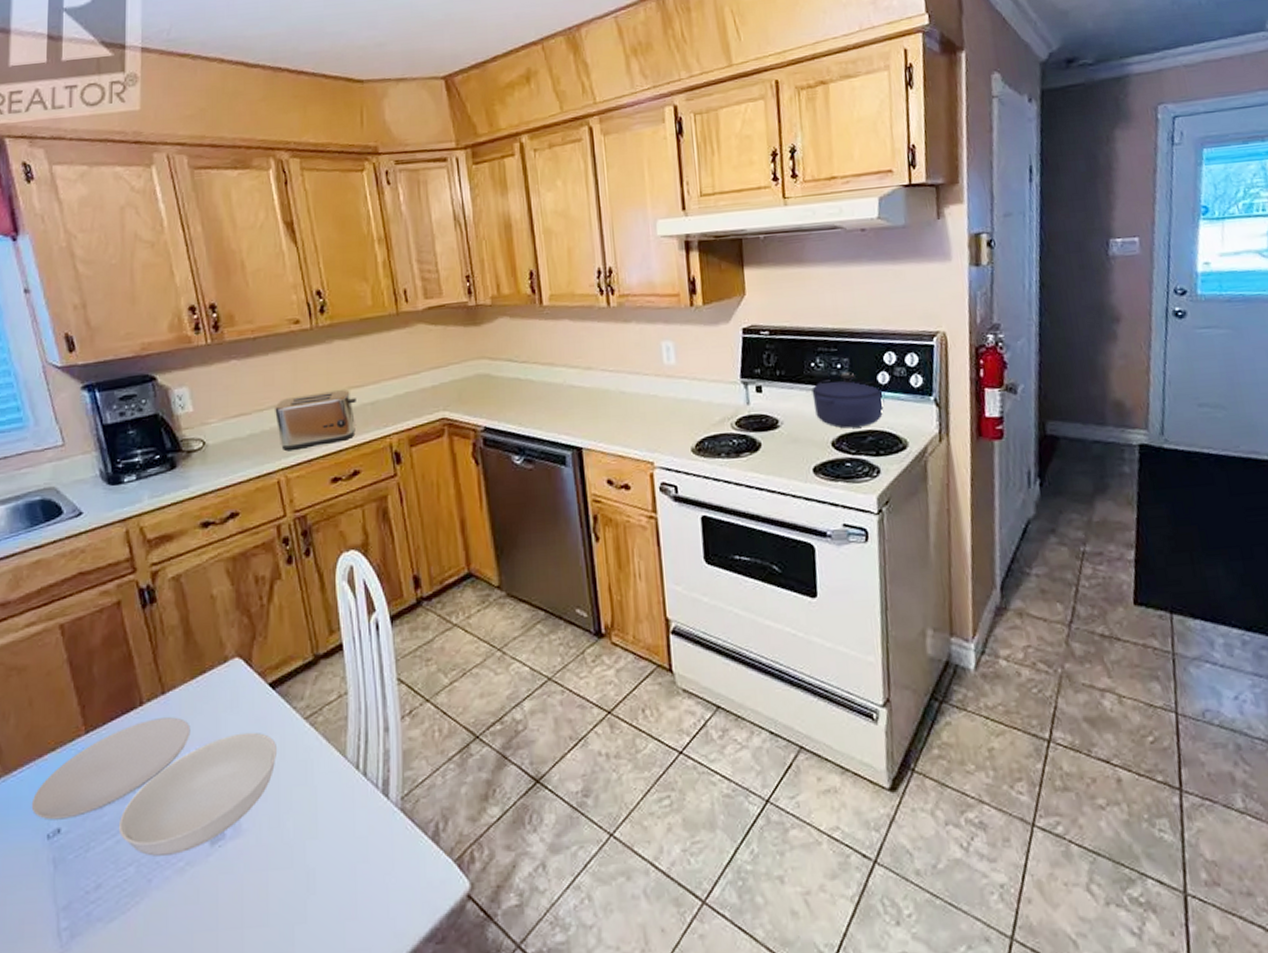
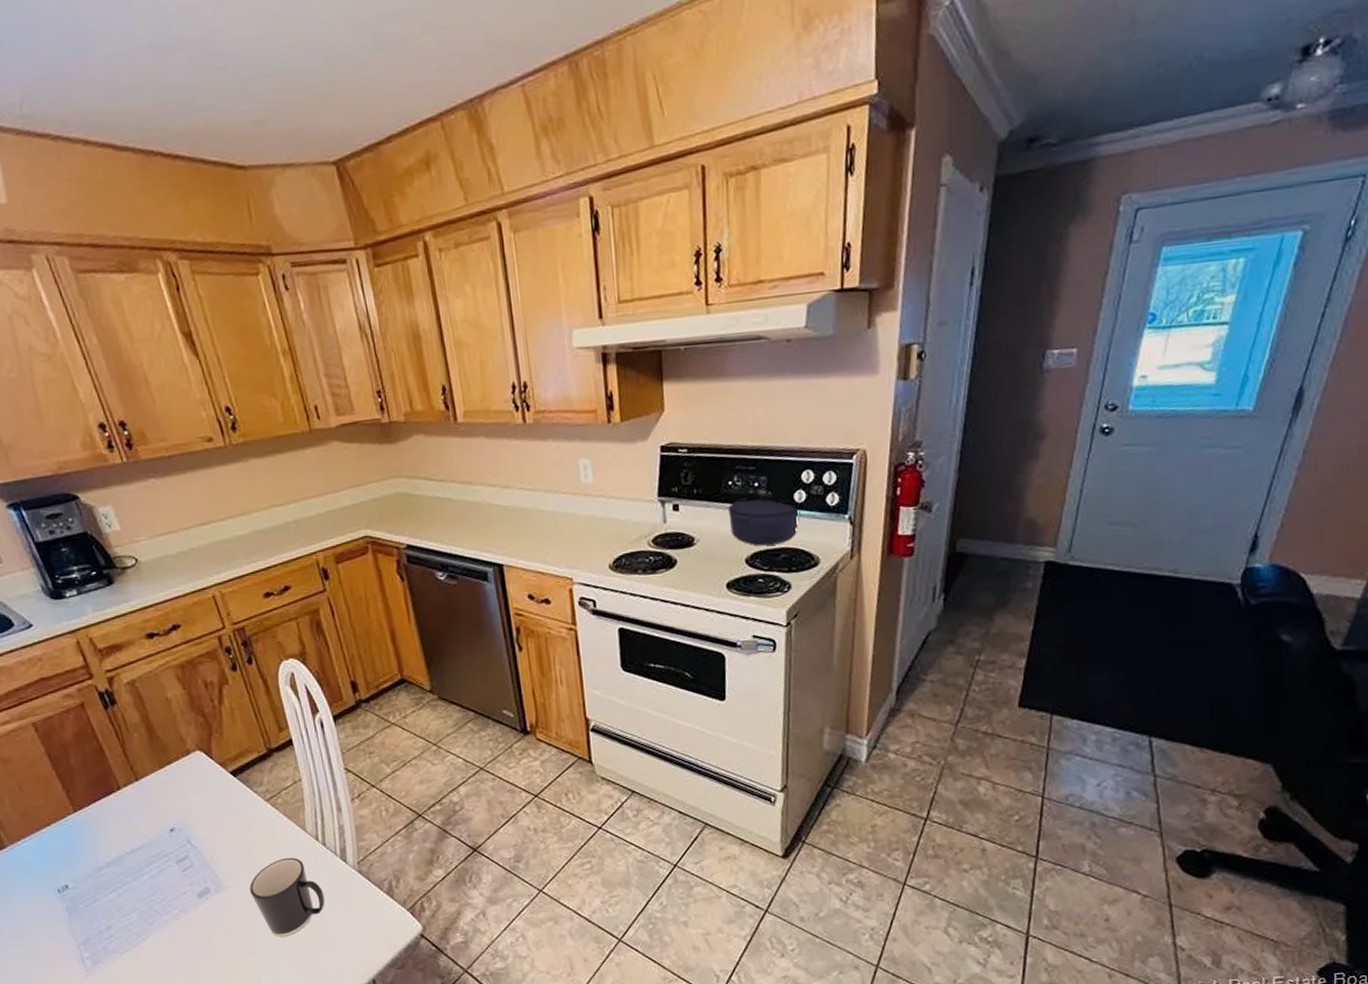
plate: present [31,717,191,820] -> none [38,799,167,879]
bowl: present [118,732,276,856] -> none [116,811,245,906]
mug: none [271,791,359,899] -> present [249,857,325,937]
toaster: present [274,390,356,452] -> none [199,508,282,568]

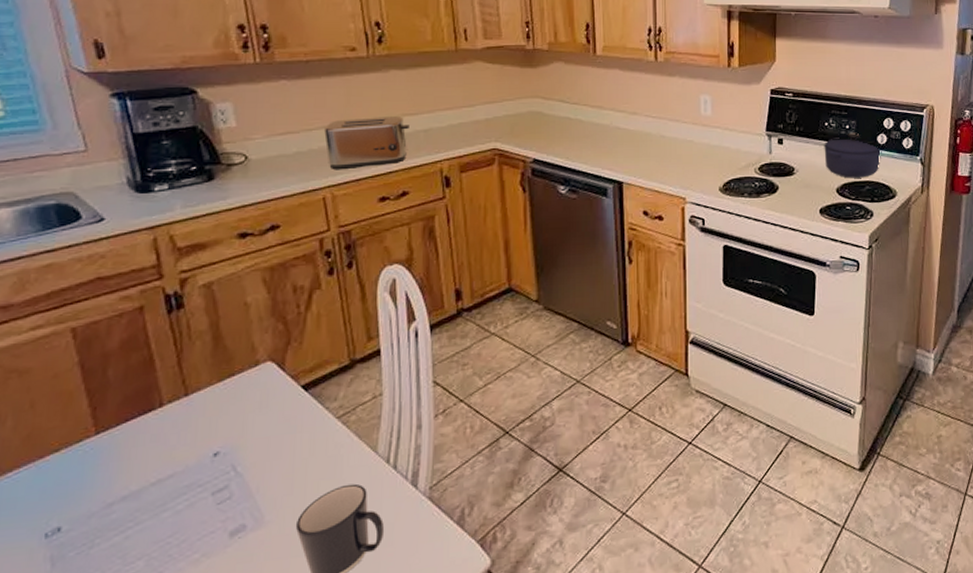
toaster: none [199,508,282,568] -> present [323,116,409,170]

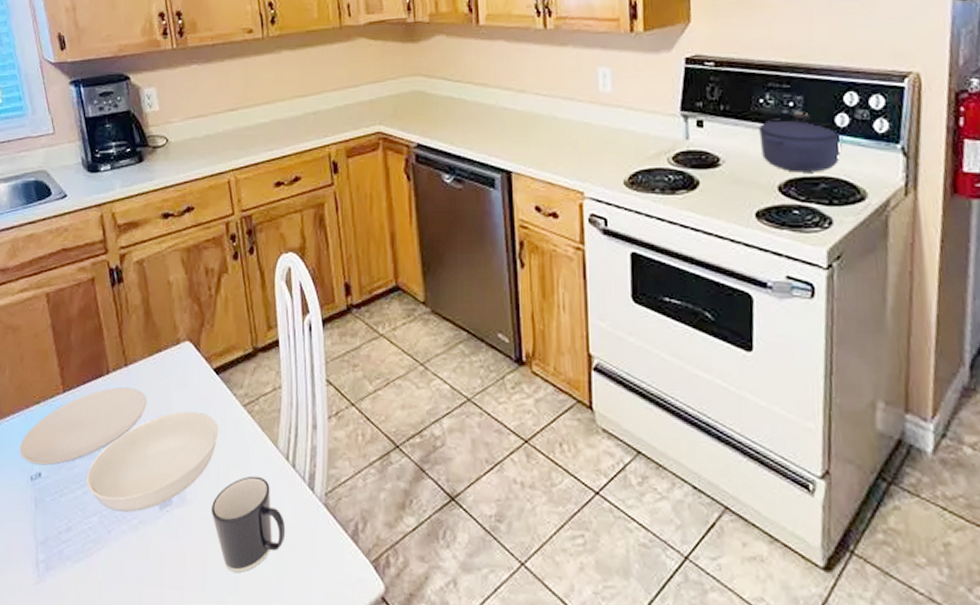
plate: none [27,417,215,520] -> present [19,387,147,466]
bowl: none [127,431,306,550] -> present [86,411,218,512]
toaster: present [323,116,409,170] -> none [227,99,300,154]

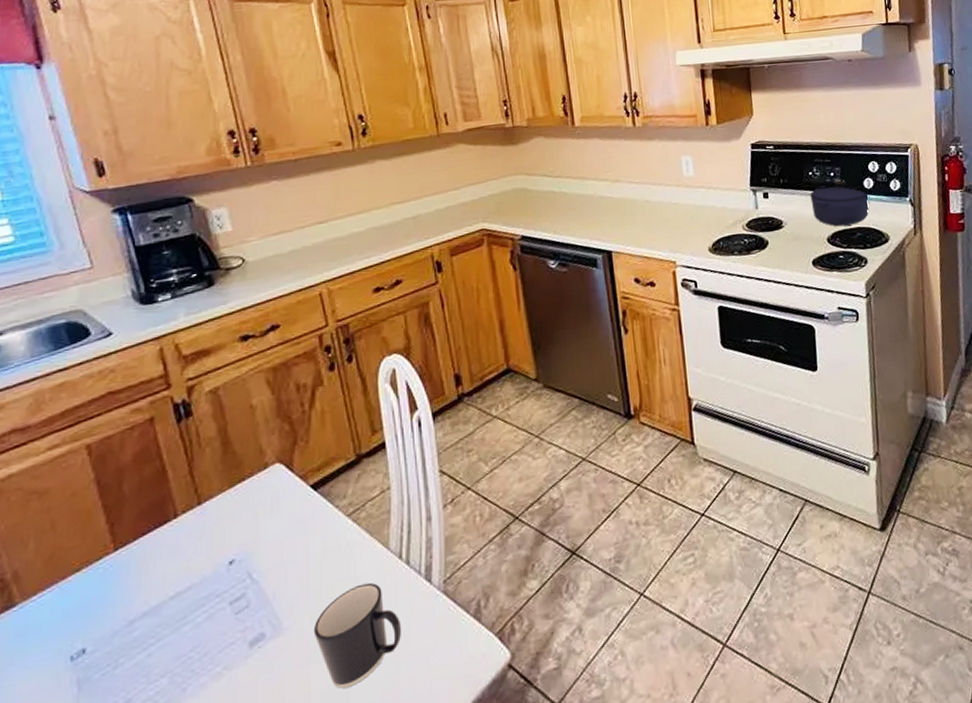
plate: present [19,387,147,466] -> none [52,526,229,642]
bowl: present [86,411,218,512] -> none [149,533,318,666]

